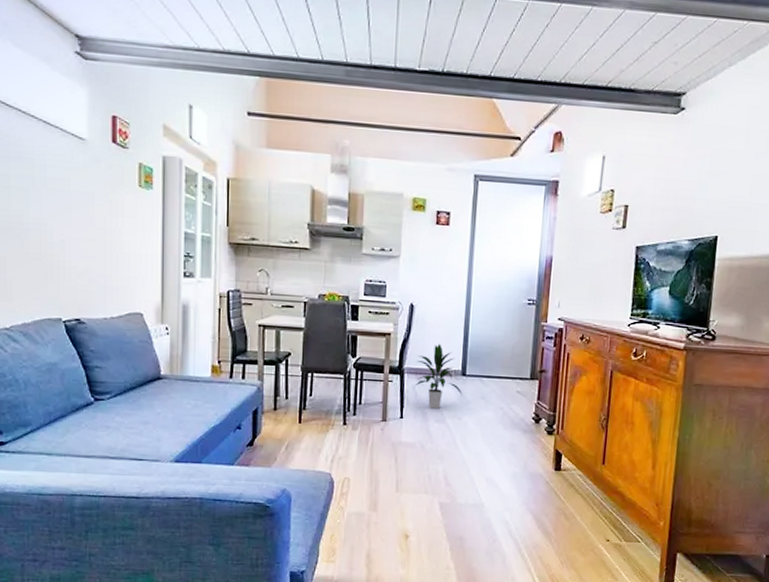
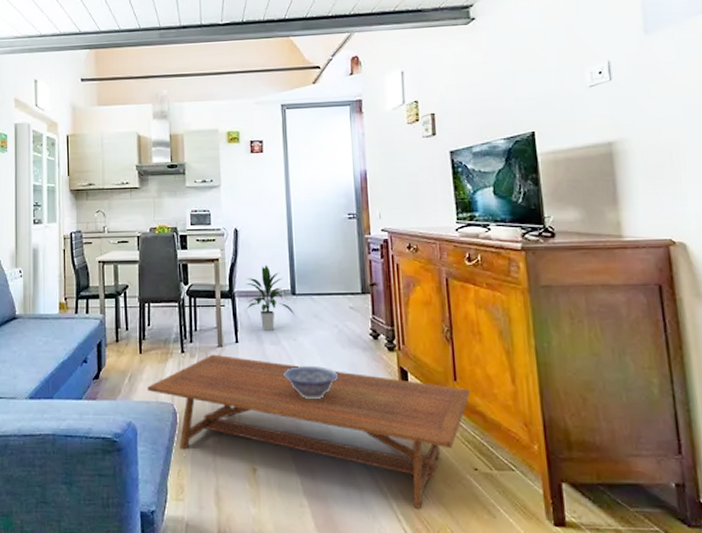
coffee table: none [305,428,615,572] -> present [148,354,471,509]
decorative bowl: none [445,444,498,476] -> present [284,366,339,400]

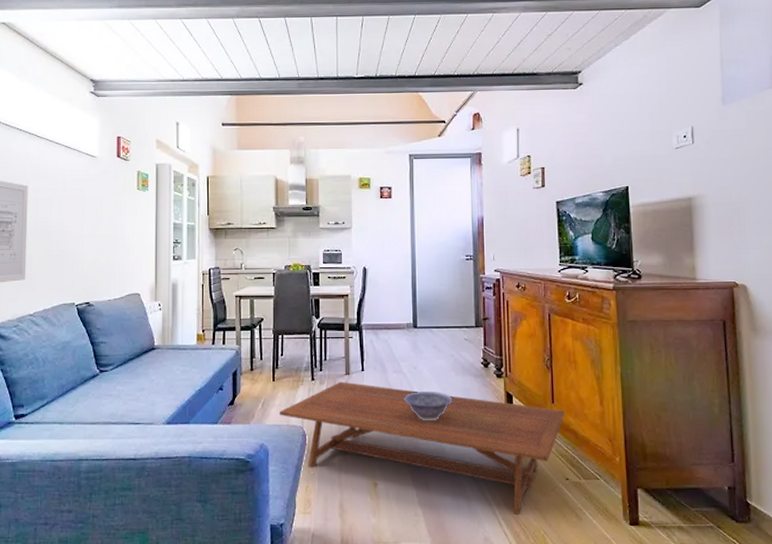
indoor plant: present [246,264,294,331] -> none [373,300,415,360]

